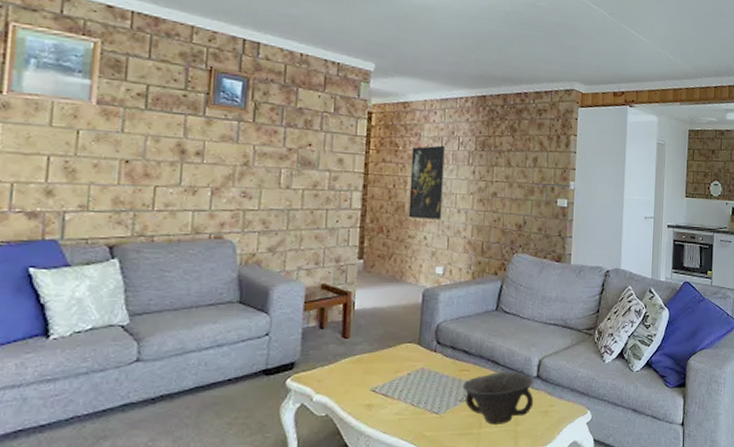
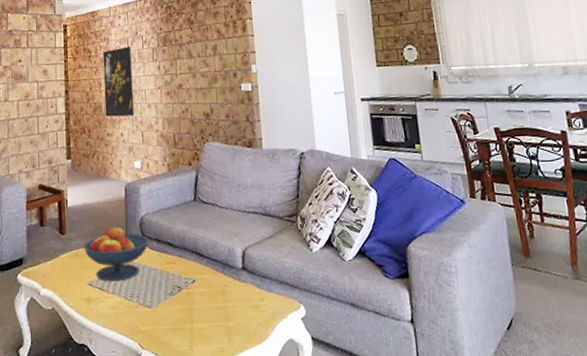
fruit bowl: none [369,331,445,388] -> present [83,225,150,282]
bowl: present [462,371,534,425] -> none [170,263,243,320]

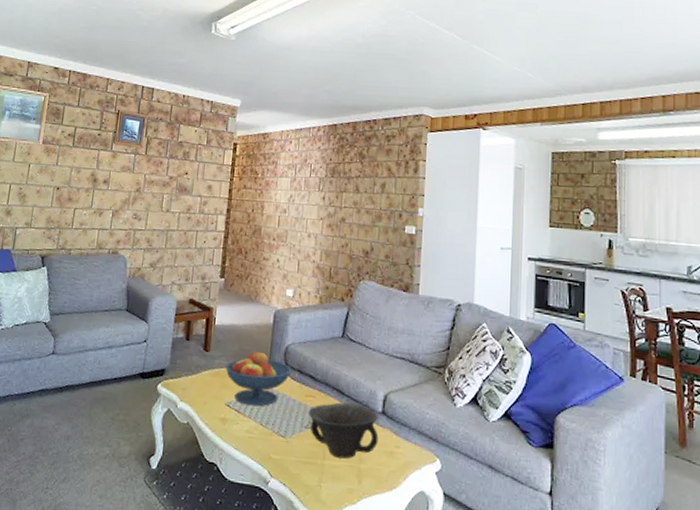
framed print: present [102,46,134,117] -> none [264,172,299,243]
bowl: none [170,263,243,320] -> present [308,402,379,459]

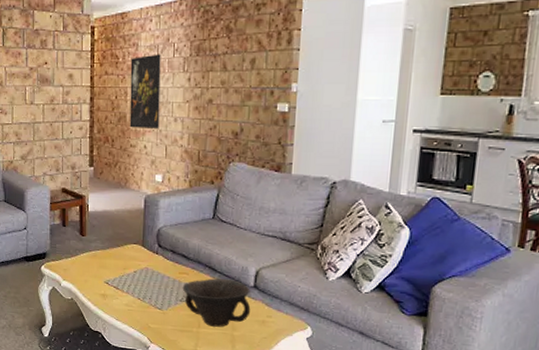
fruit bowl: present [225,350,292,407] -> none [102,233,165,284]
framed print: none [264,172,299,243] -> present [129,54,161,129]

